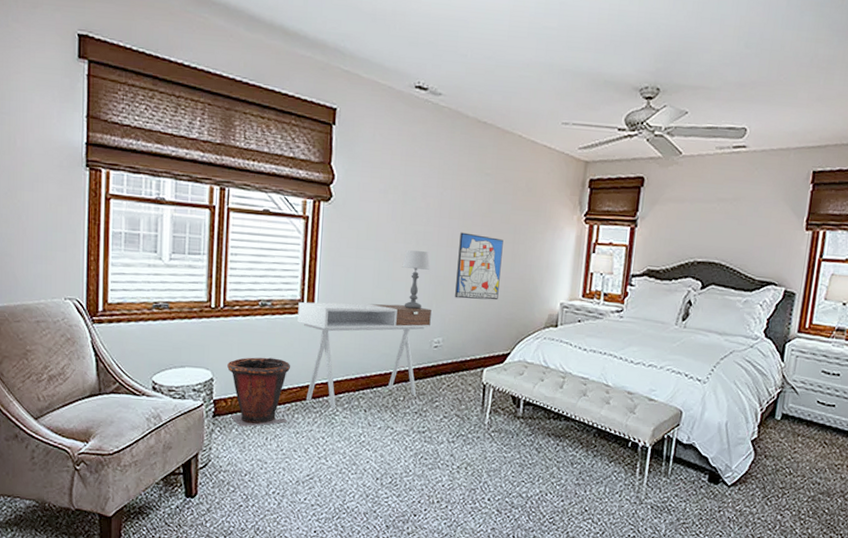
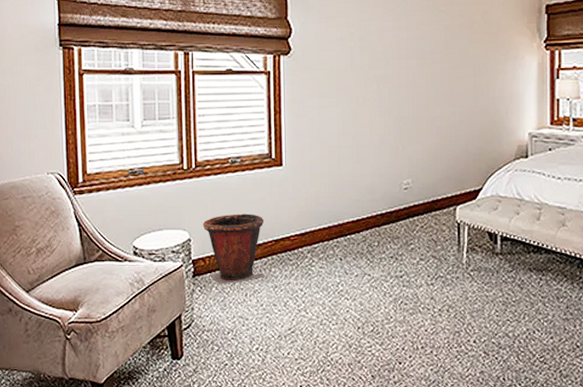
desk: present [297,302,434,410] -> none [267,149,401,260]
table lamp: present [402,250,430,310] -> none [365,94,393,153]
wall art: present [455,232,504,300] -> none [420,71,464,138]

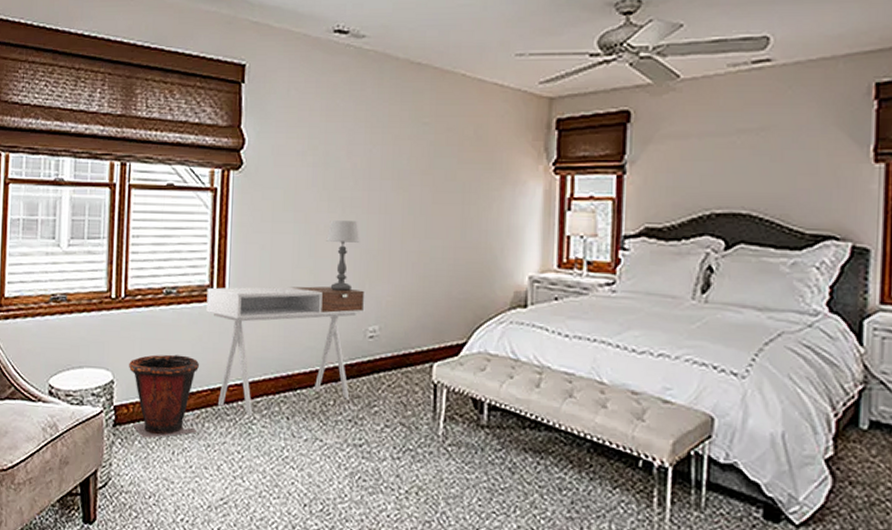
desk: none [267,149,401,260] -> present [206,286,367,417]
table lamp: none [365,94,393,153] -> present [326,220,360,292]

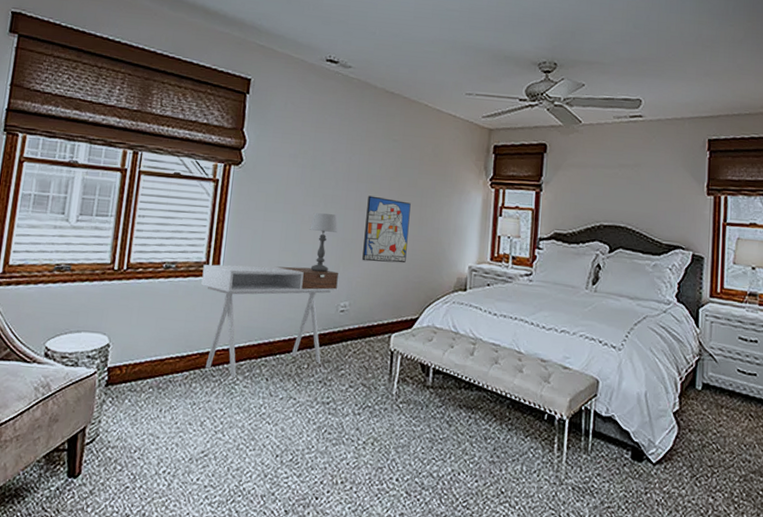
waste bin: present [129,354,199,438] -> none [125,321,191,397]
wall art: none [392,195,450,276] -> present [362,195,411,263]

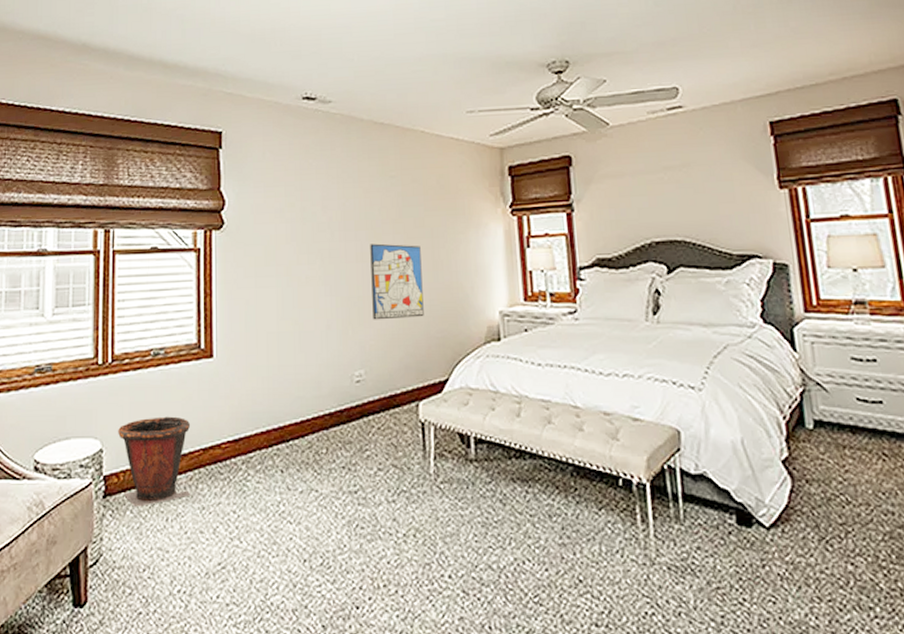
waste bin: none [125,321,191,397] -> present [118,416,191,507]
desk: present [201,264,341,378] -> none [195,334,351,474]
table lamp: present [309,213,338,273] -> none [308,271,341,340]

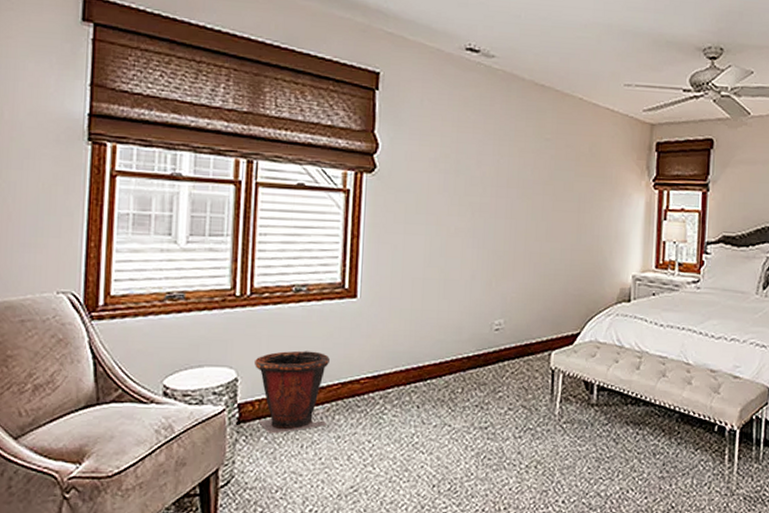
wall art: present [370,243,424,320] -> none [516,202,568,275]

